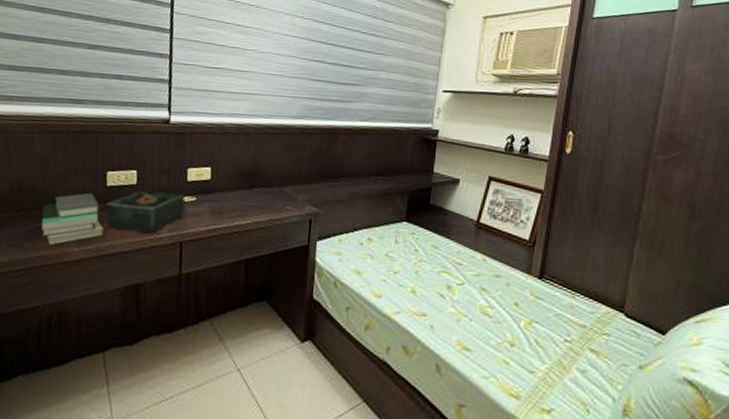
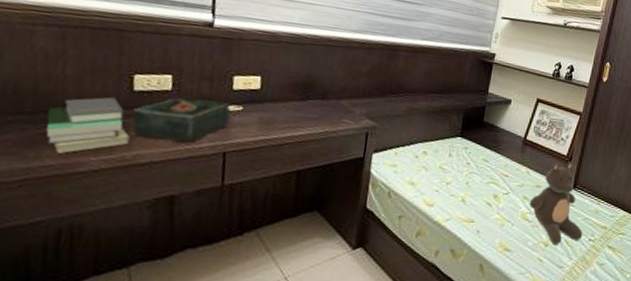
teddy bear: none [488,247,556,345] -> present [529,161,583,245]

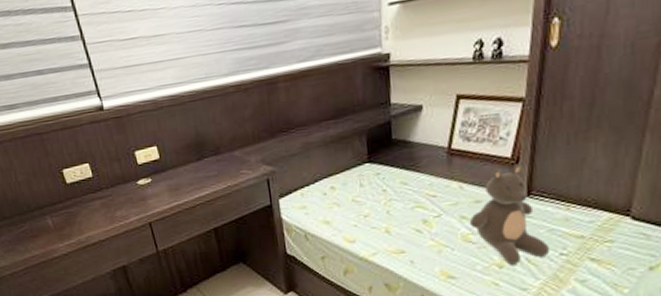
books: present [46,97,131,154] -> none [18,192,80,245]
decorative box: present [132,96,231,142] -> none [73,177,145,221]

